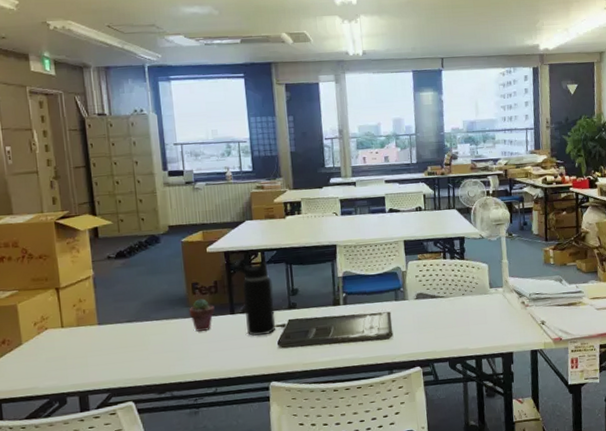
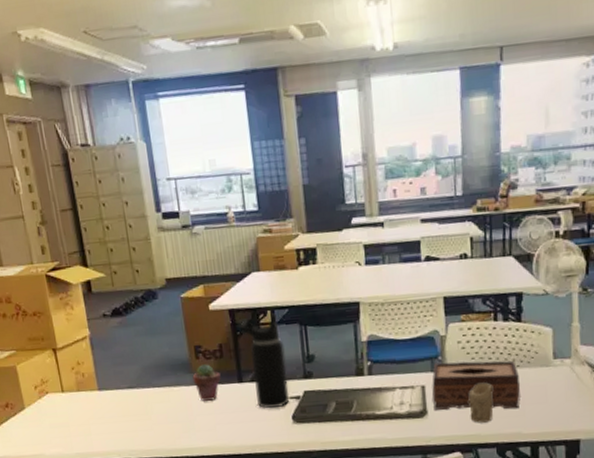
tissue box: none [396,290,466,332] -> present [432,360,521,411]
candle: none [425,308,445,342] -> present [468,382,493,423]

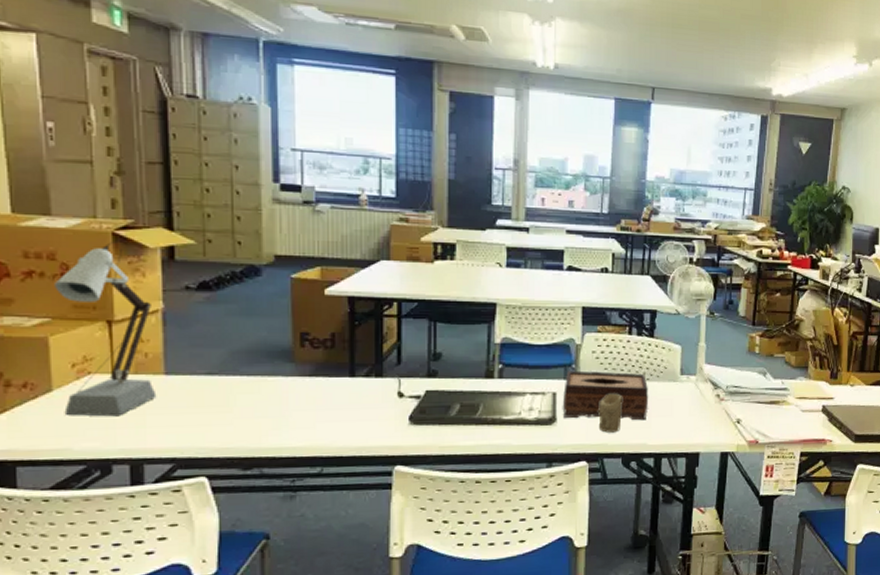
desk lamp: none [13,281,95,428] -> present [55,240,157,417]
potted succulent: present [192,364,221,401] -> none [293,354,329,395]
water bottle: present [239,313,290,409] -> none [358,305,409,408]

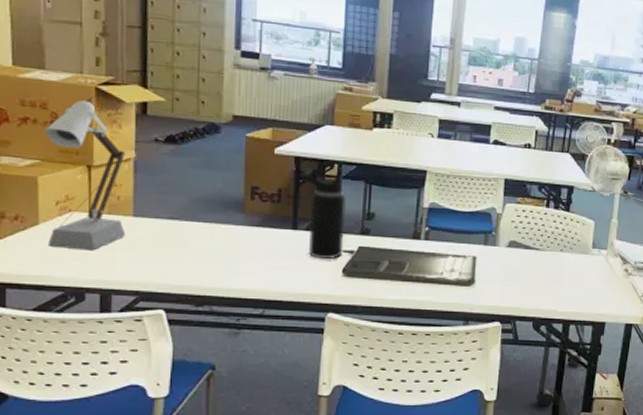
water bottle: none [358,305,409,408] -> present [303,167,346,260]
tissue box: present [563,370,649,421] -> none [481,237,562,289]
candle: present [598,393,622,433] -> none [513,261,537,298]

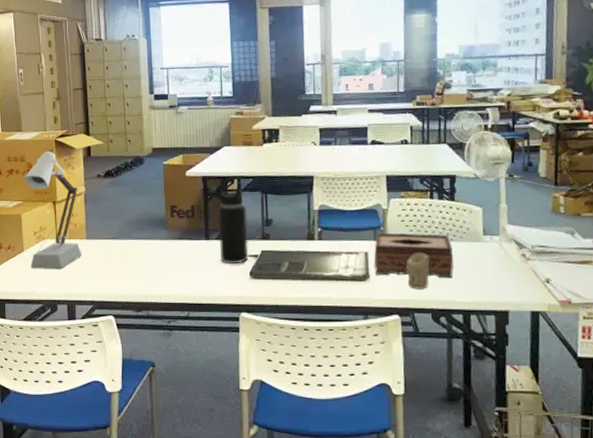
tissue box: none [481,237,562,289] -> present [374,232,454,279]
candle: none [513,261,537,298] -> present [406,253,429,289]

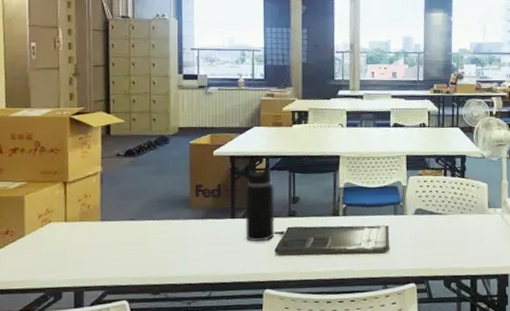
desk lamp: present [24,145,82,270] -> none [30,123,95,255]
tissue box: present [374,232,454,279] -> none [394,207,464,248]
candle: present [406,253,429,289] -> none [423,225,442,259]

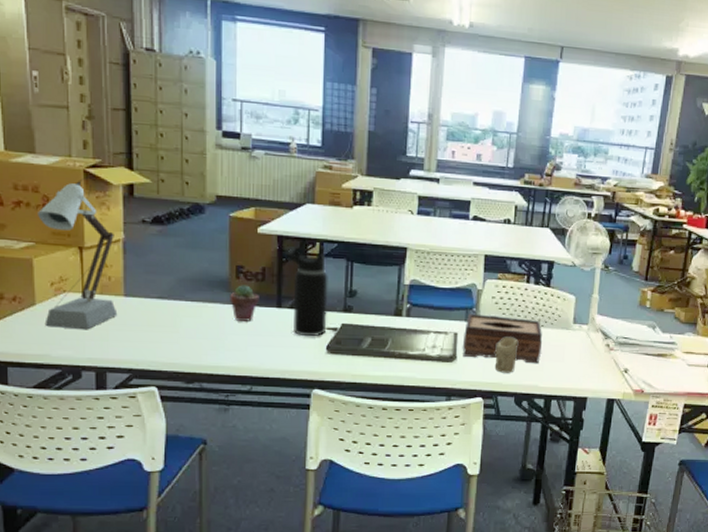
desk lamp: none [30,123,95,255] -> present [38,177,118,330]
potted succulent: none [190,201,216,234] -> present [230,285,259,321]
tissue box: none [394,207,464,248] -> present [463,313,543,364]
candle: none [423,225,442,259] -> present [494,336,518,373]

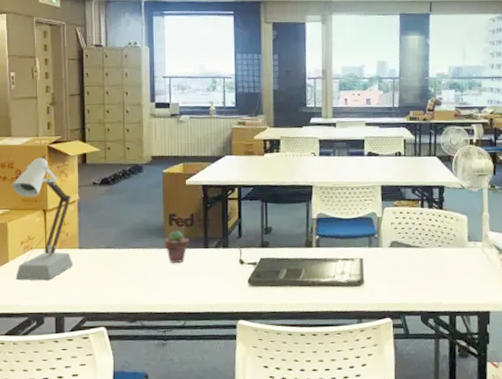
water bottle: present [285,245,328,337] -> none [210,190,248,273]
tissue box: present [463,313,543,364] -> none [369,239,442,283]
candle: present [494,336,518,373] -> none [398,258,419,293]

